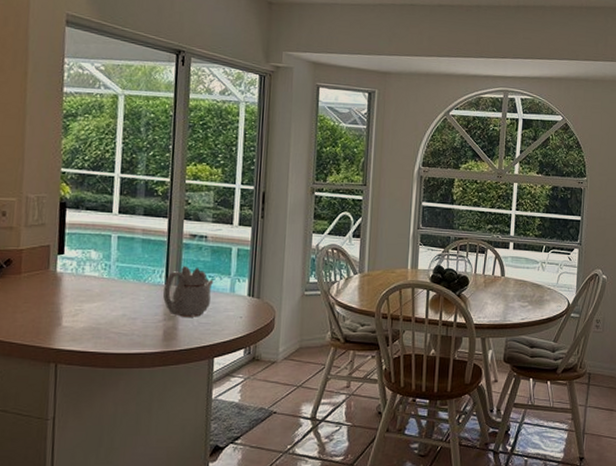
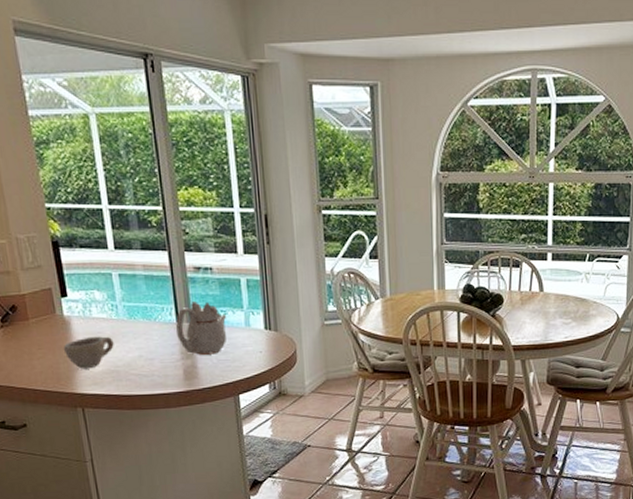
cup: none [49,293,100,325] -> present [63,336,114,369]

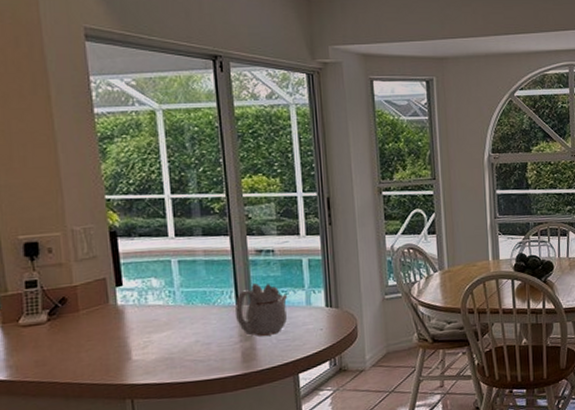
cup: present [63,336,114,369] -> none [114,323,170,359]

